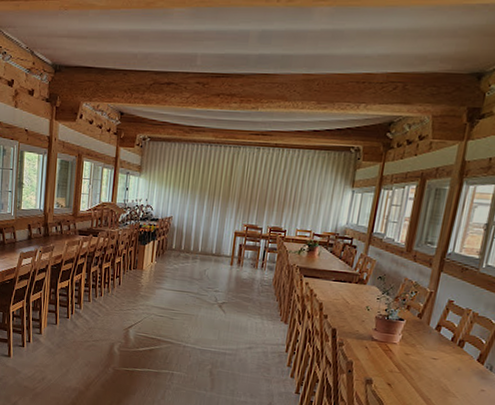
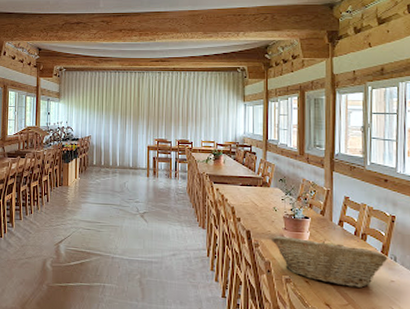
fruit basket: none [358,336,484,395] -> present [272,236,388,288]

